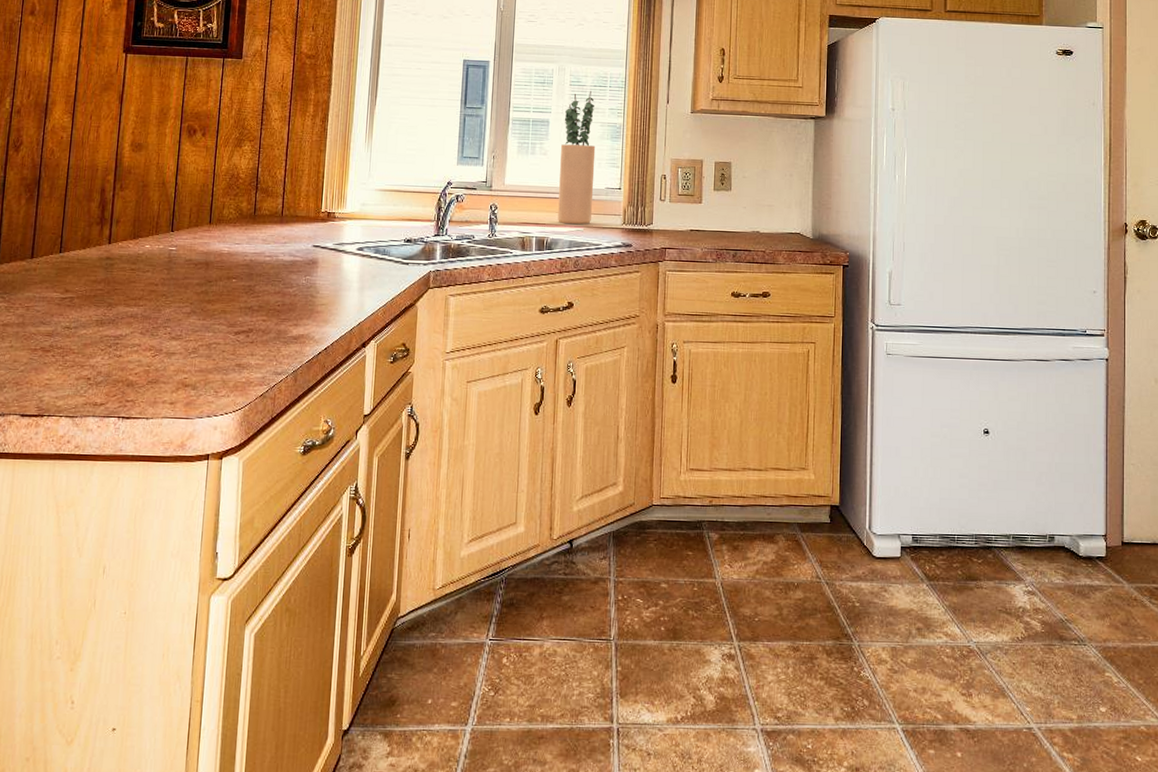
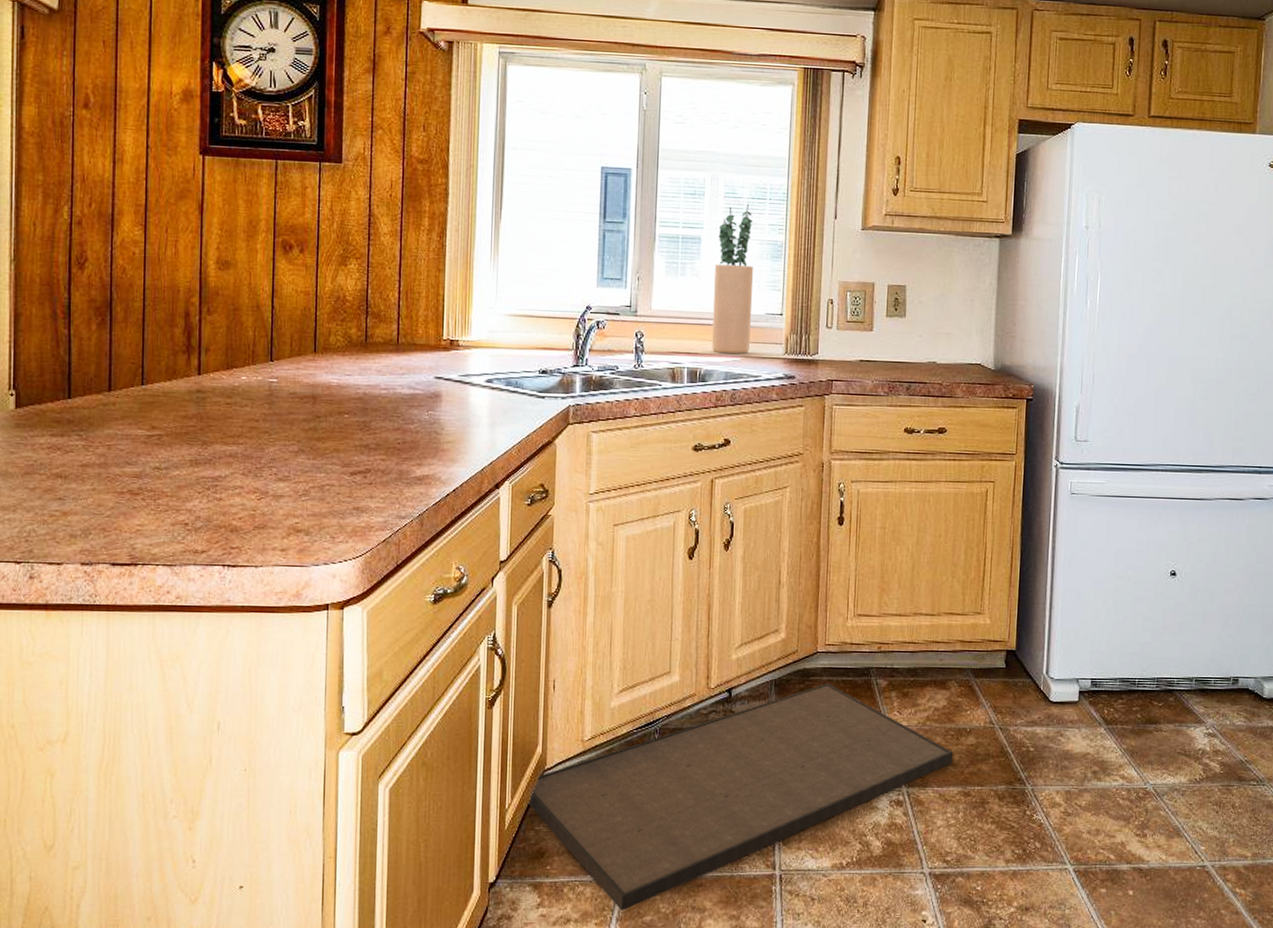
doormat: none [382,535,781,763] -> present [529,683,953,911]

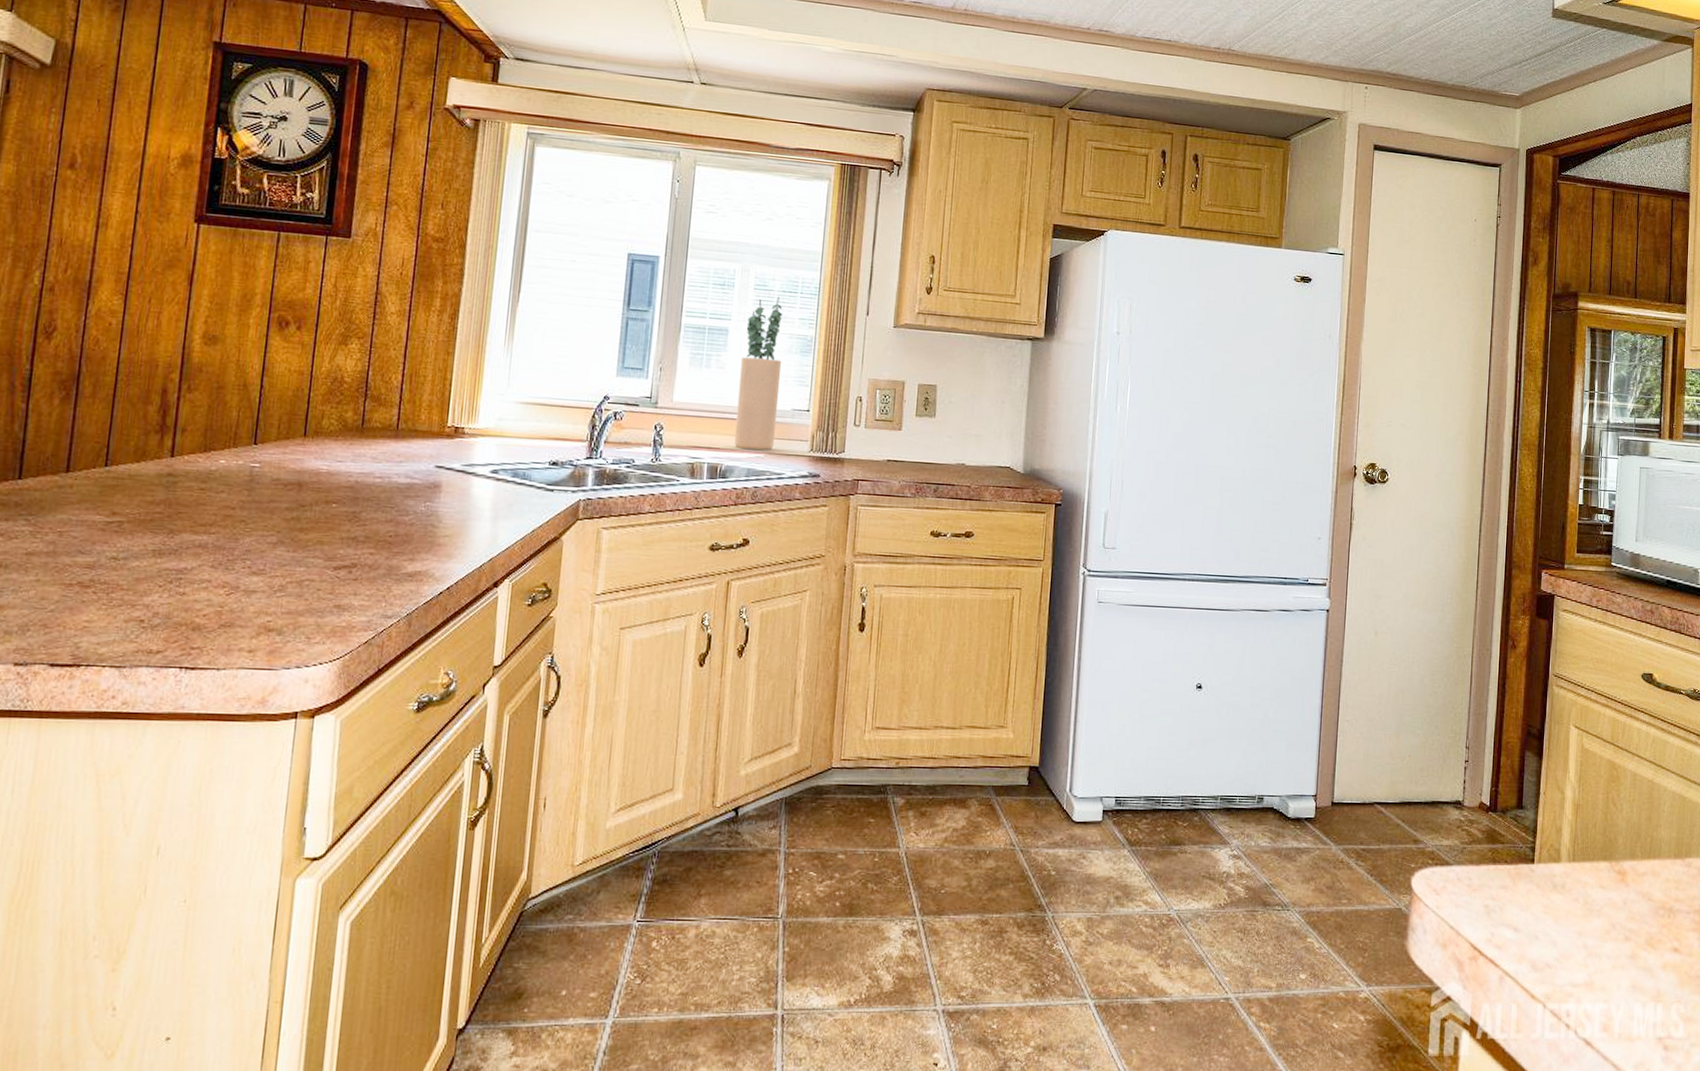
doormat: present [529,683,953,911] -> none [508,801,971,1060]

